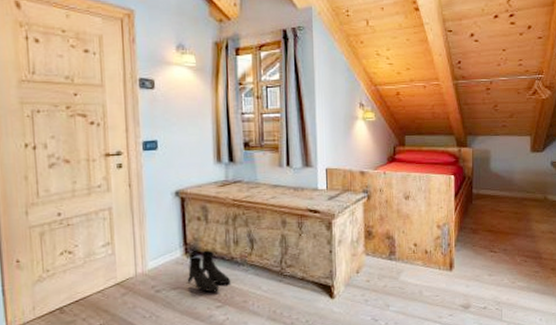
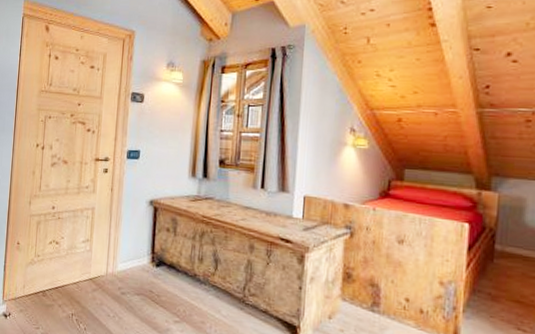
boots: present [187,250,231,293] -> none [150,262,192,306]

